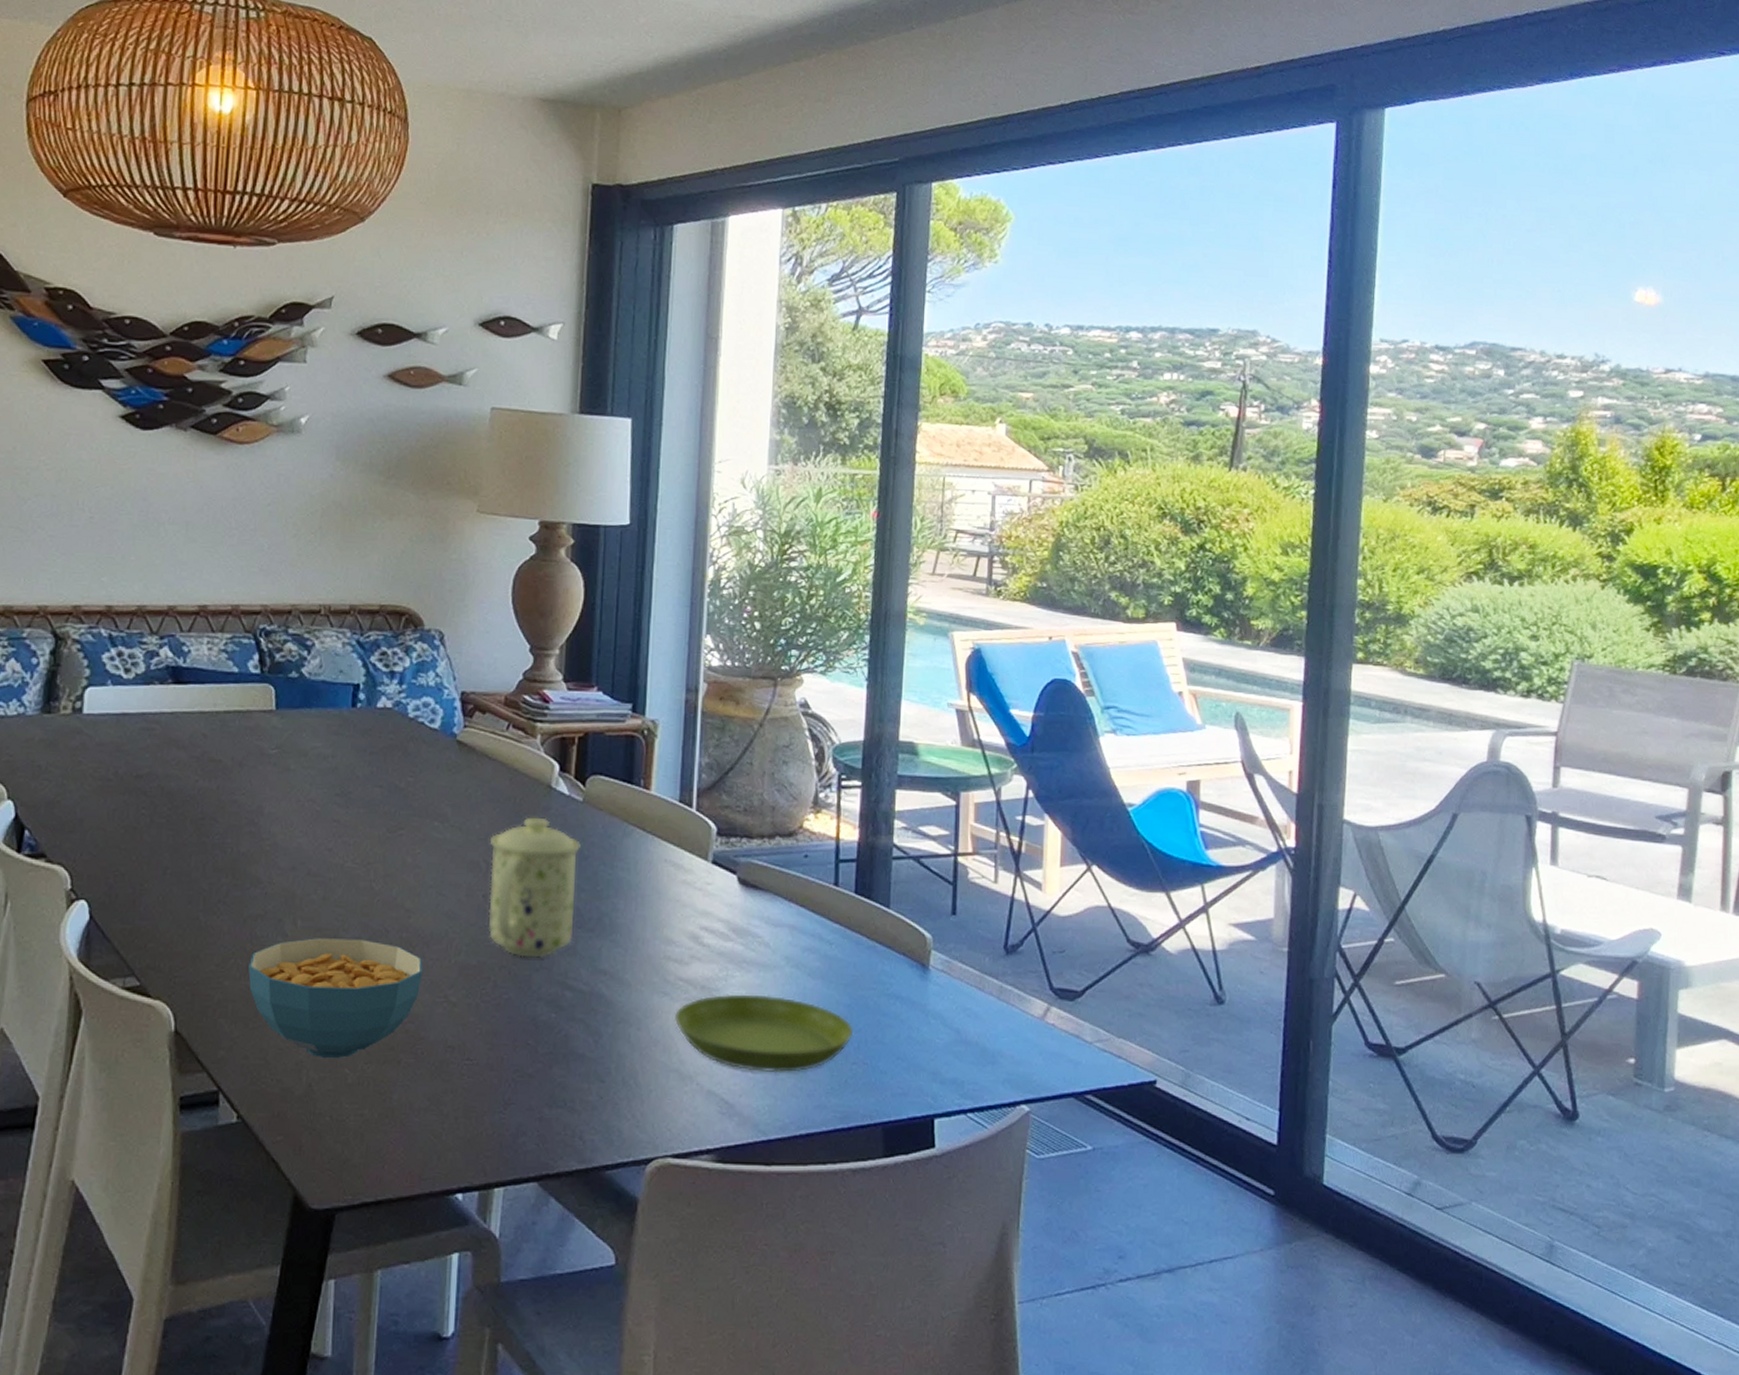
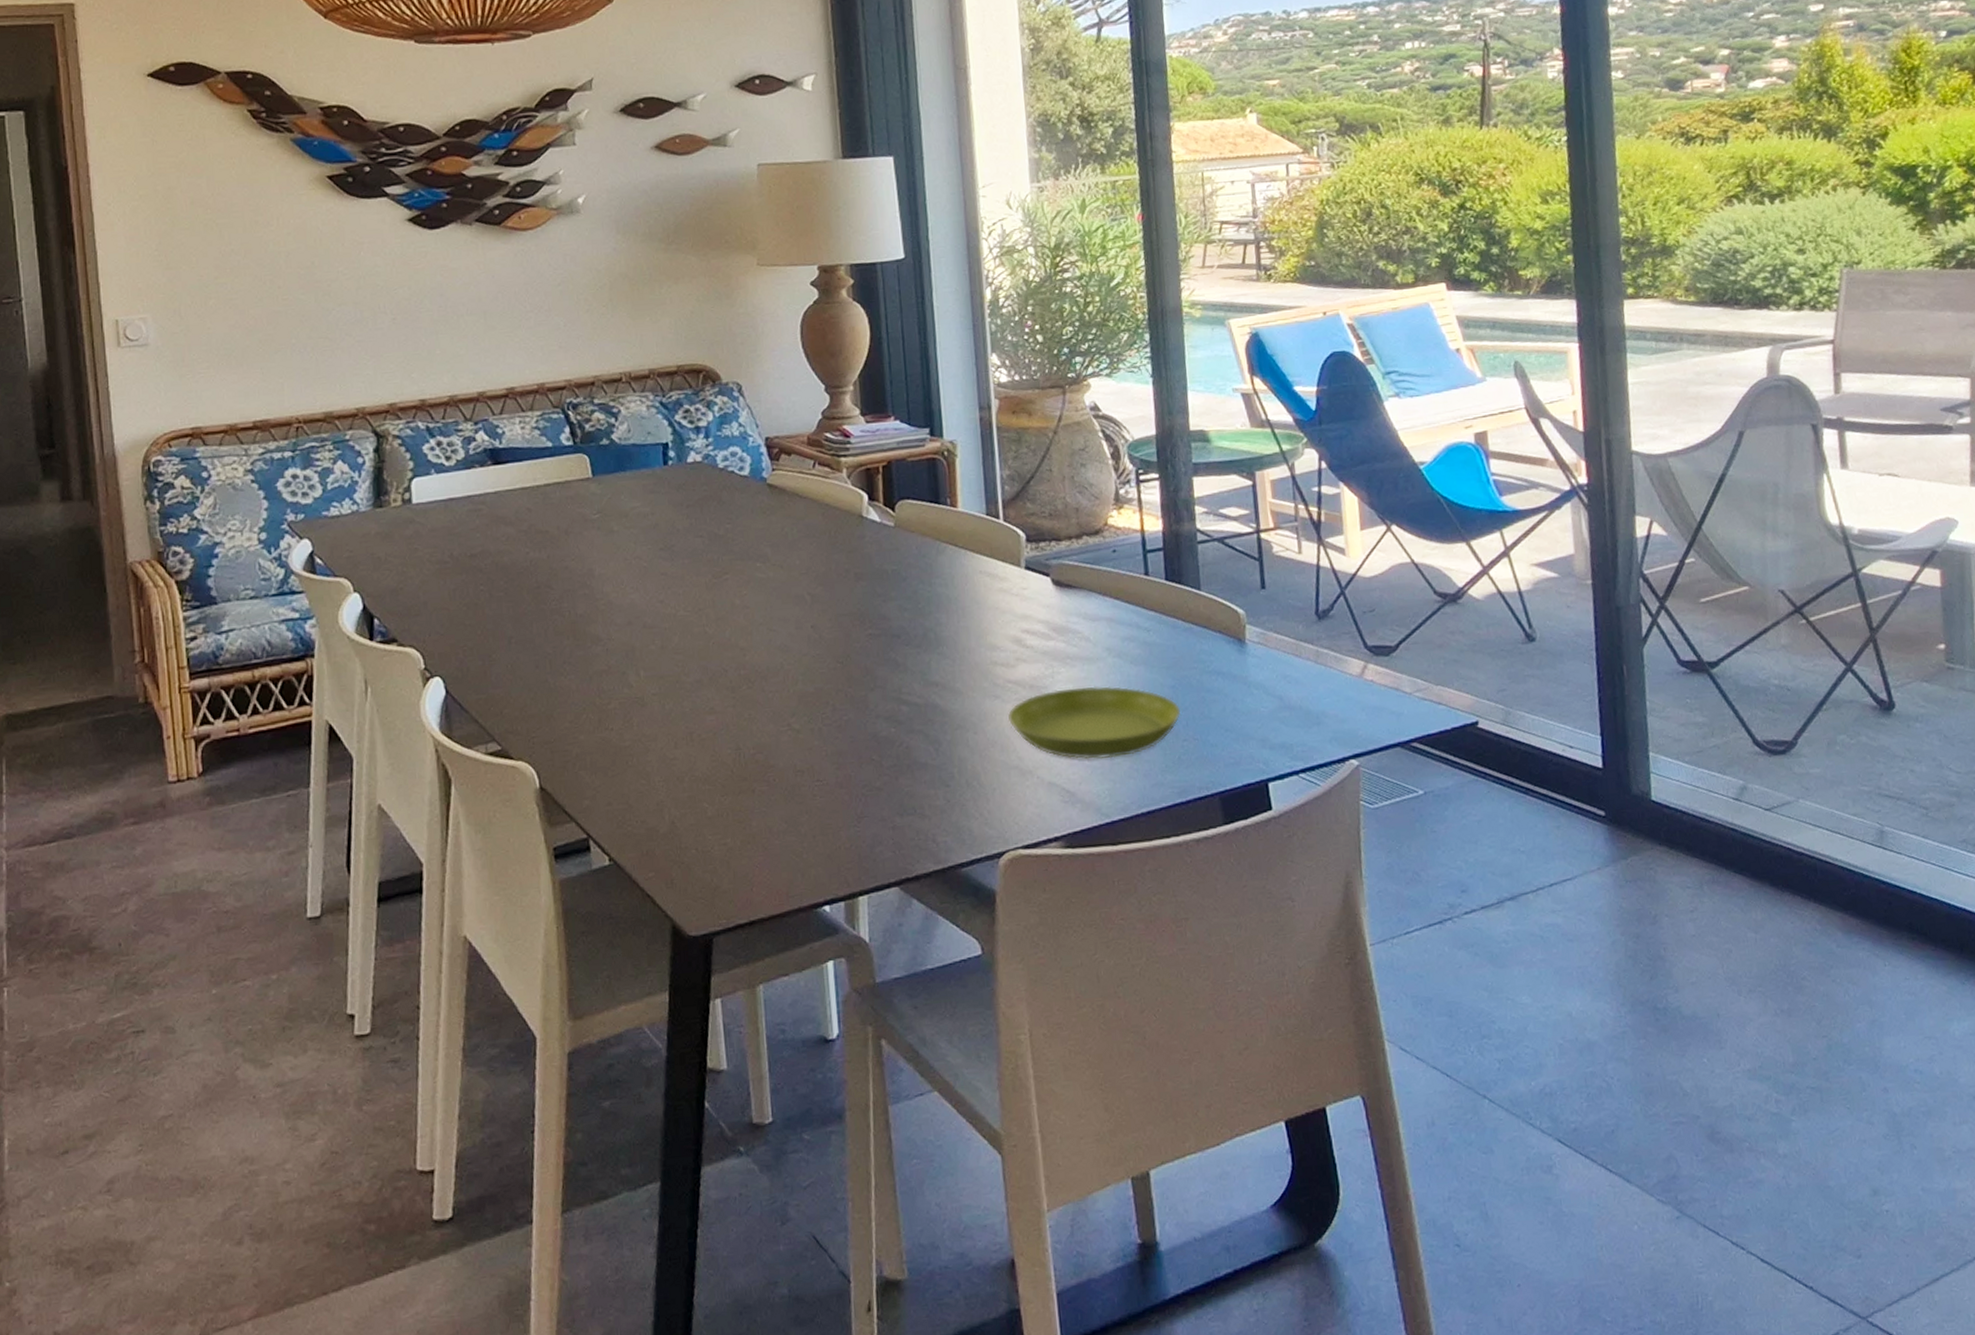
cereal bowl: present [248,938,423,1058] -> none [600,681,765,796]
mug: present [487,817,581,958] -> none [811,546,901,680]

